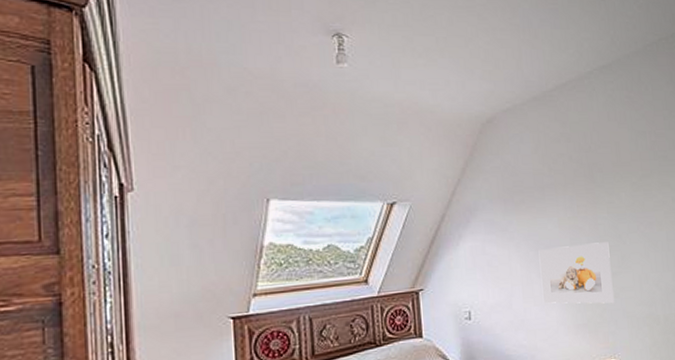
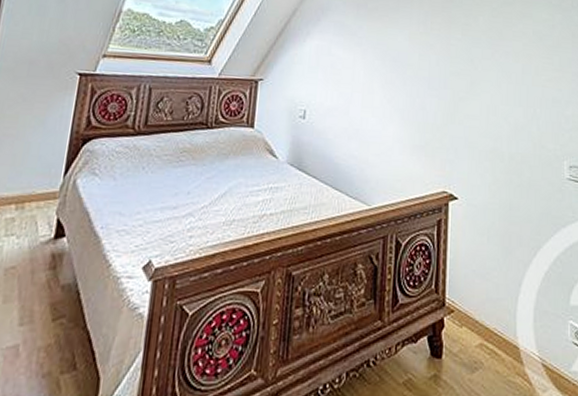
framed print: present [538,242,614,304] -> none [382,60,459,130]

